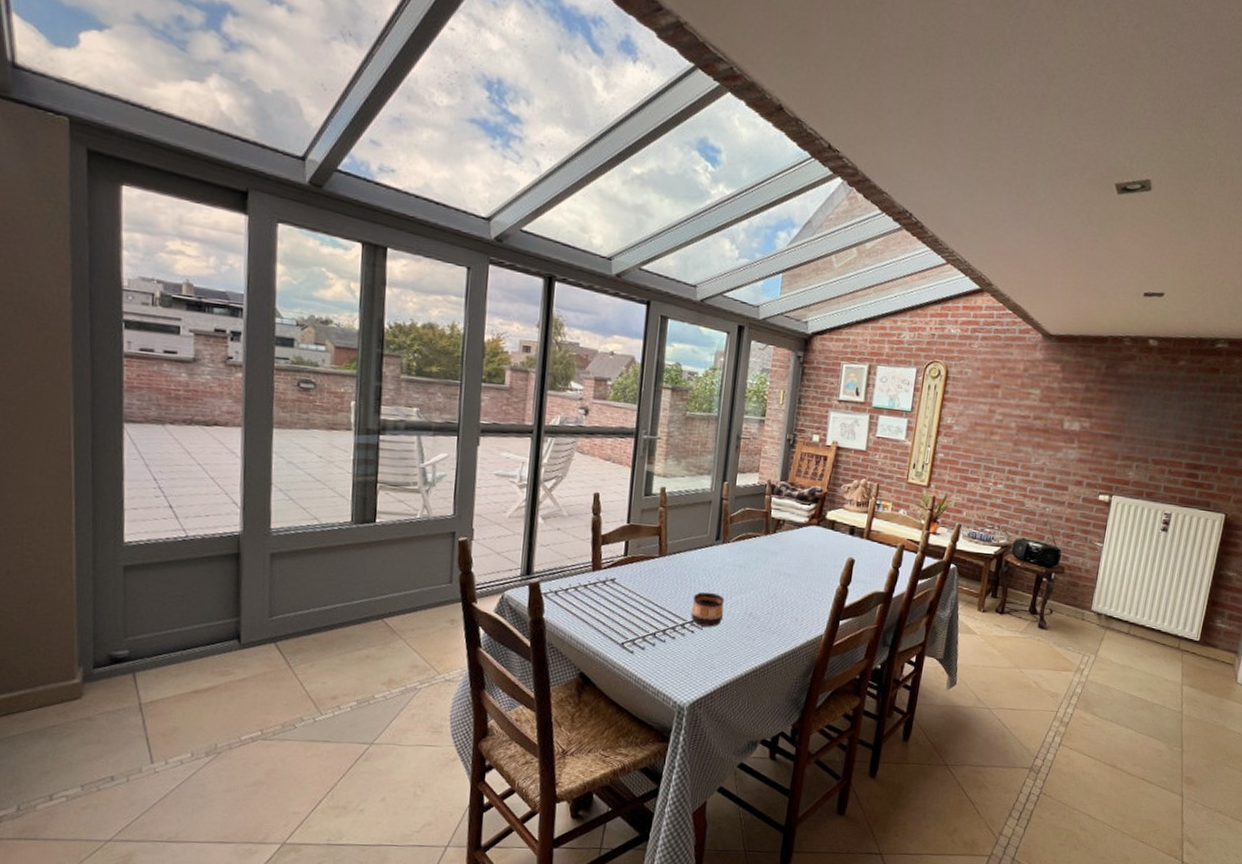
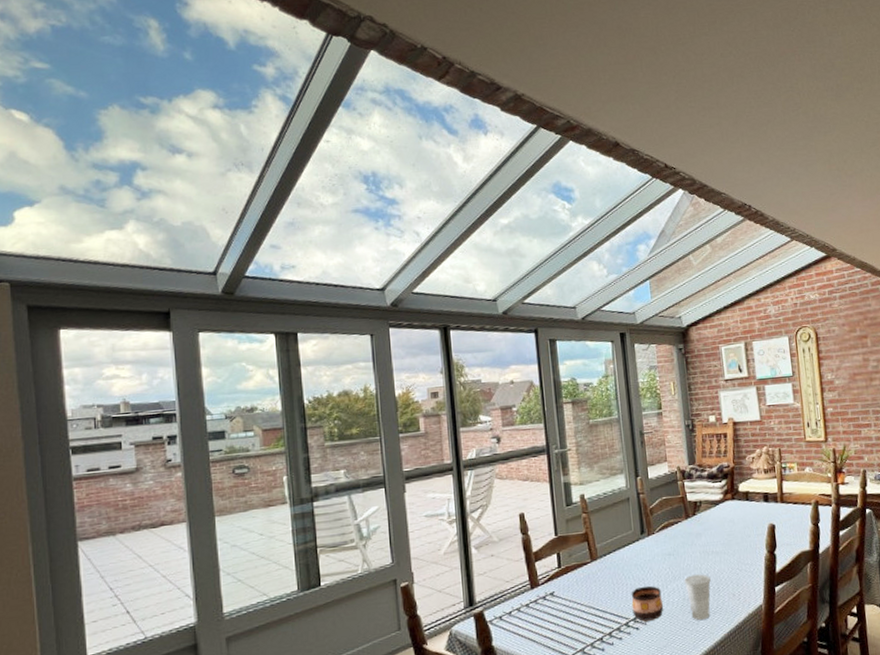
cup: none [749,591,777,638] -> present [684,574,711,621]

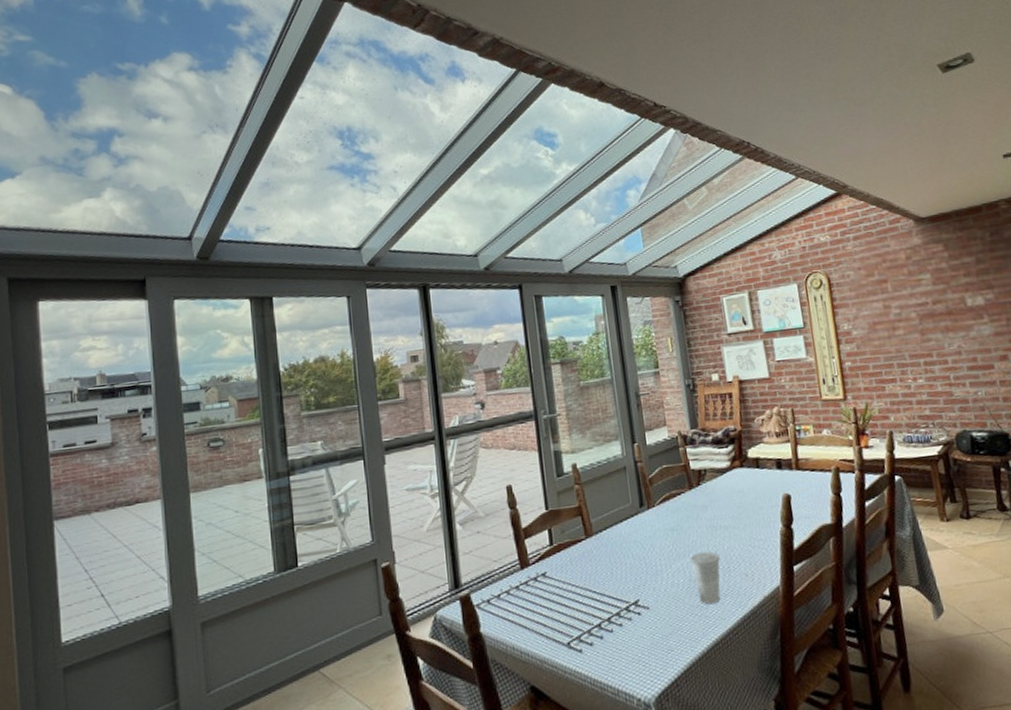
cup: present [631,585,664,622] -> none [630,565,668,606]

